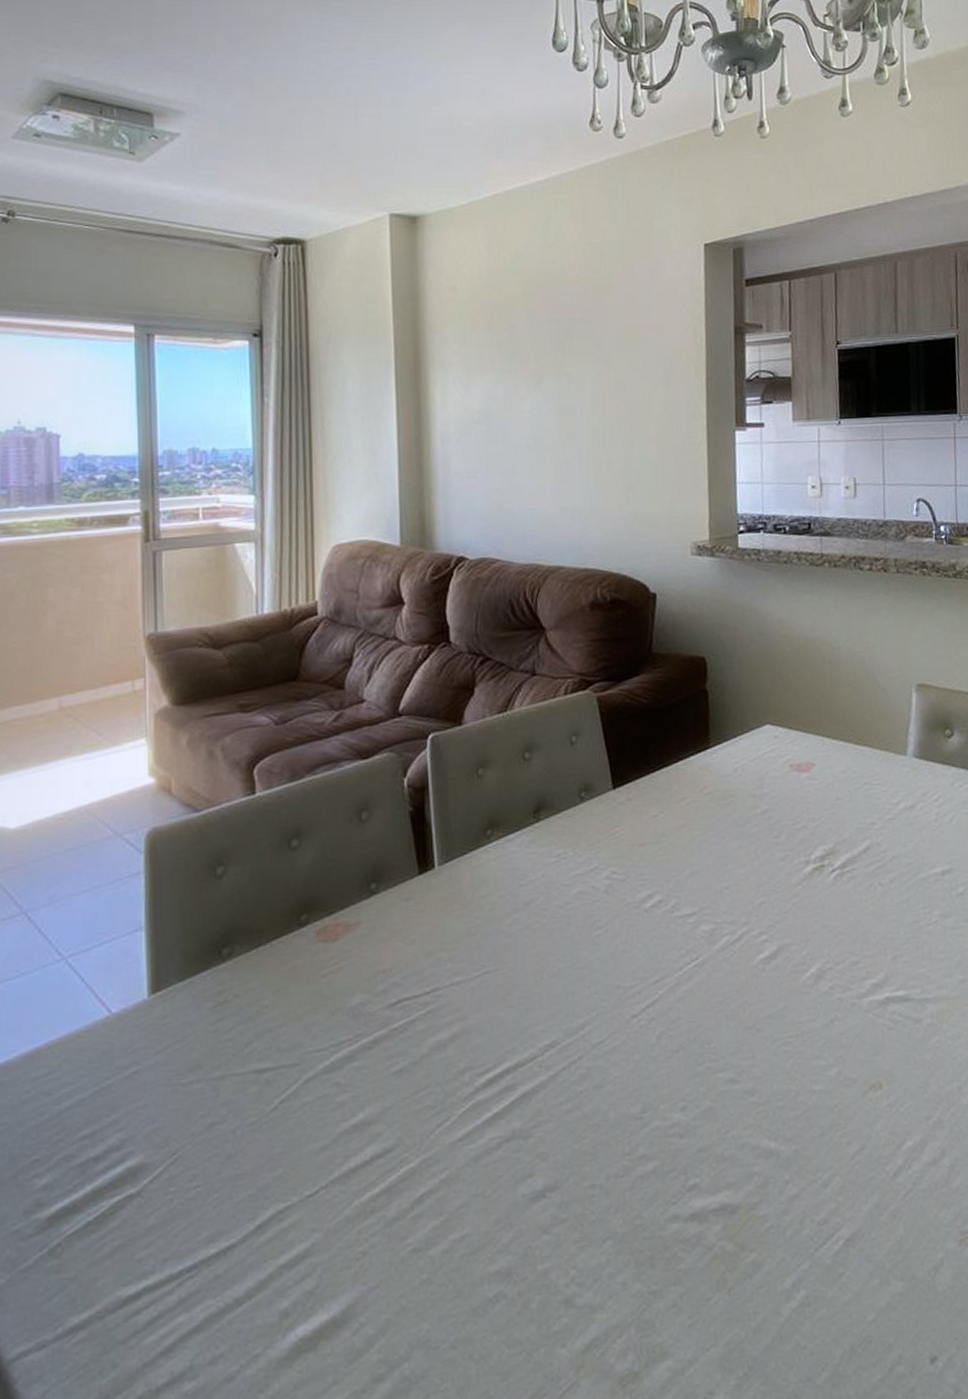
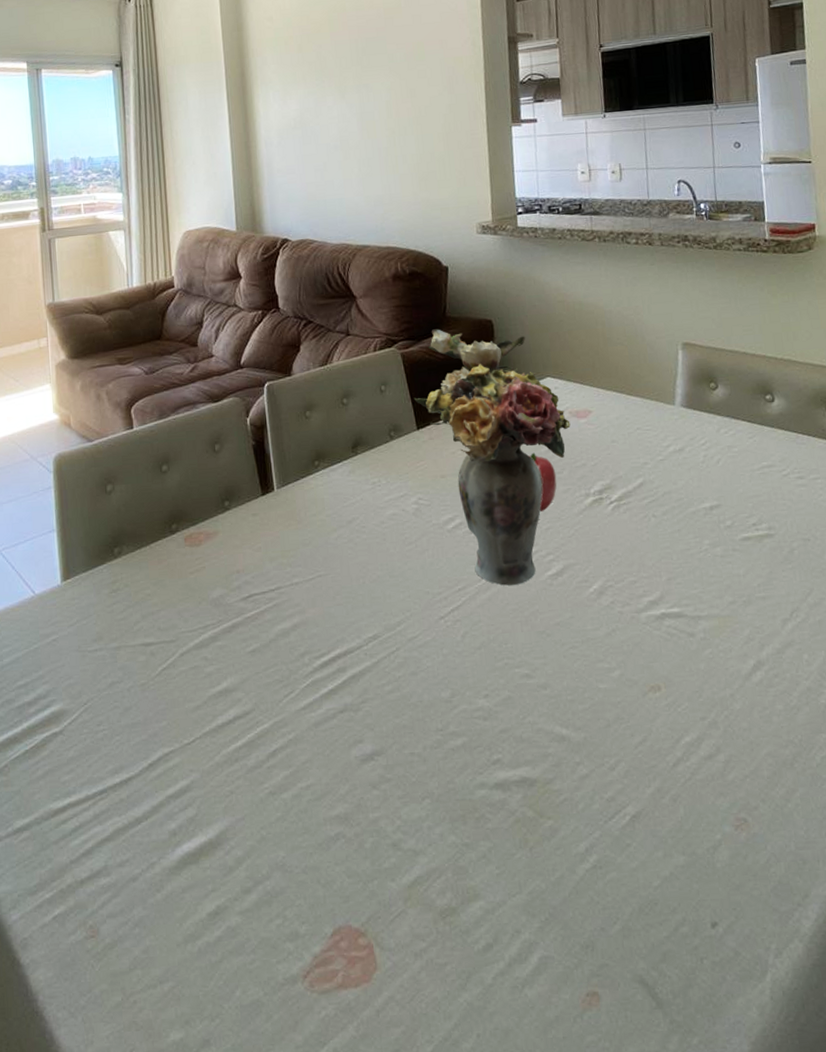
flower arrangement: none [610,667,791,974] -> present [413,329,571,586]
fruit: none [742,814,774,883] -> present [529,452,557,511]

